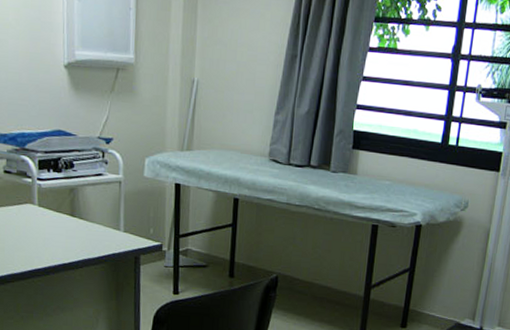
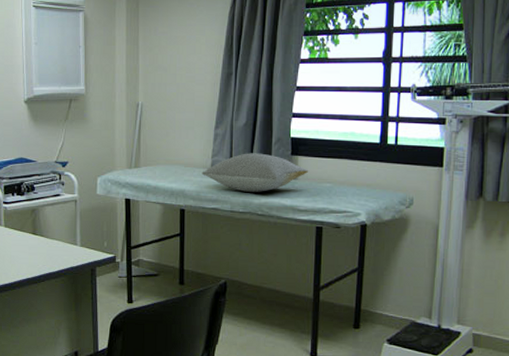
pillow: none [258,143,368,186] -> present [202,153,308,192]

